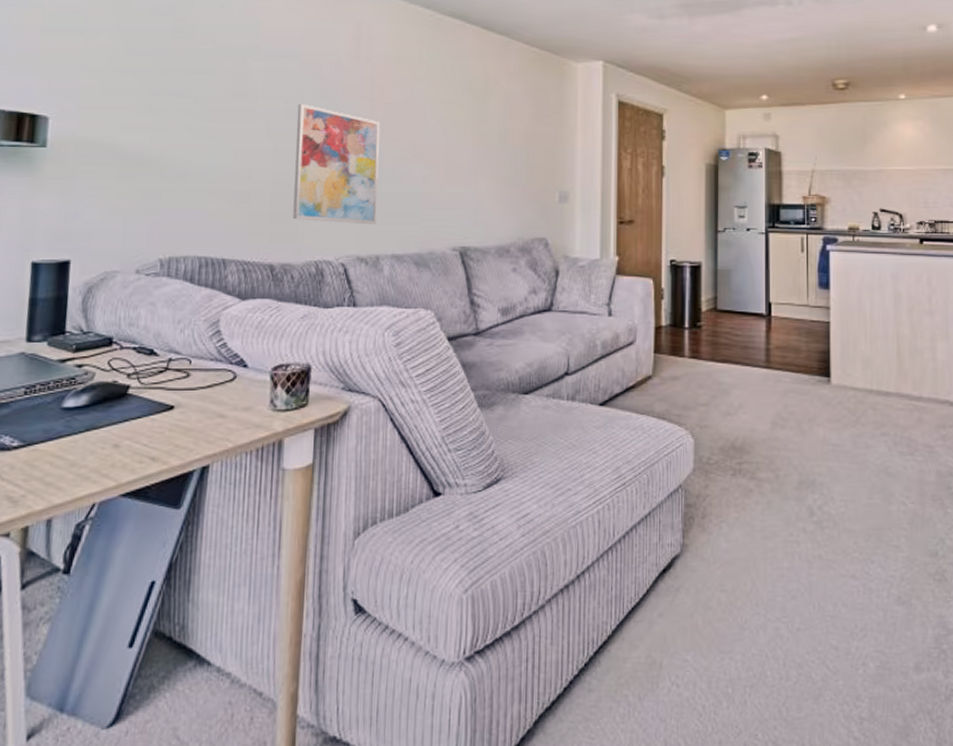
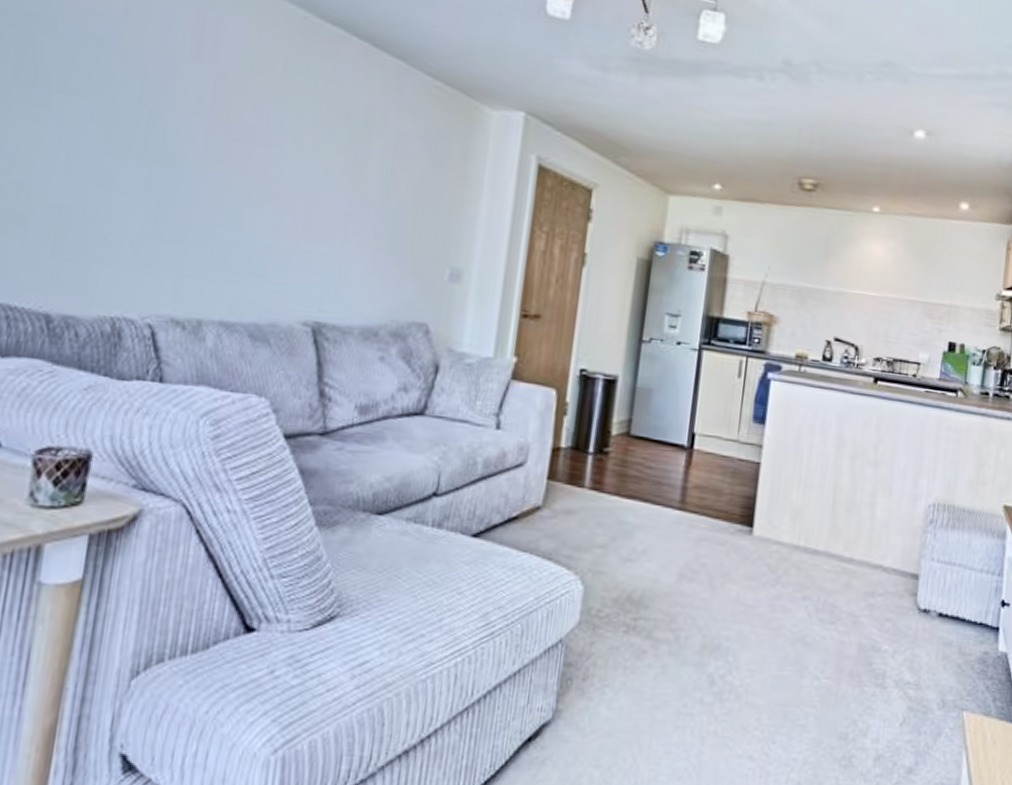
wall art: present [293,104,380,225] -> none [85,106,221,280]

